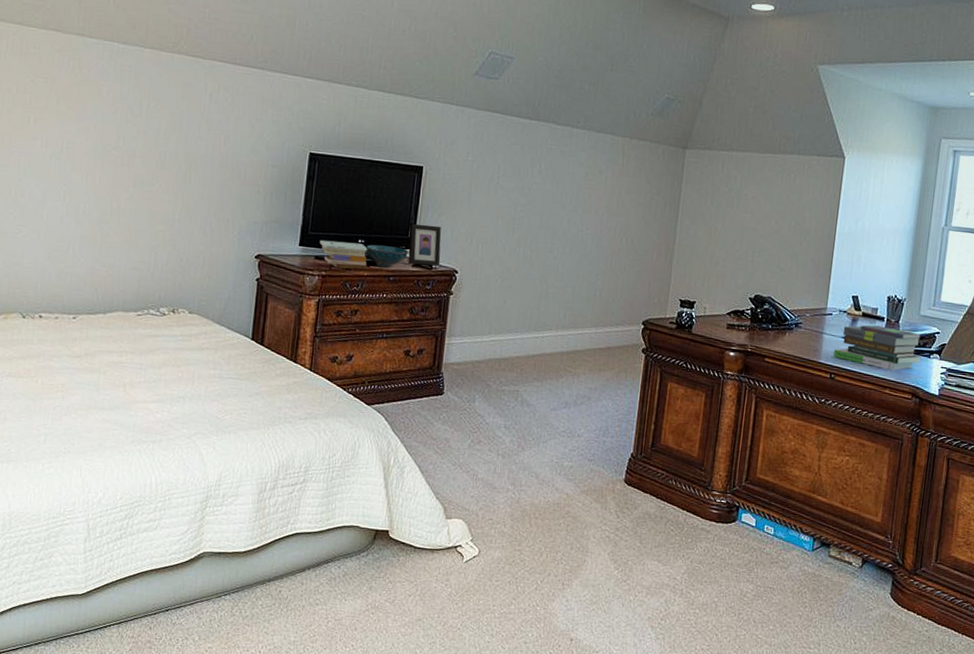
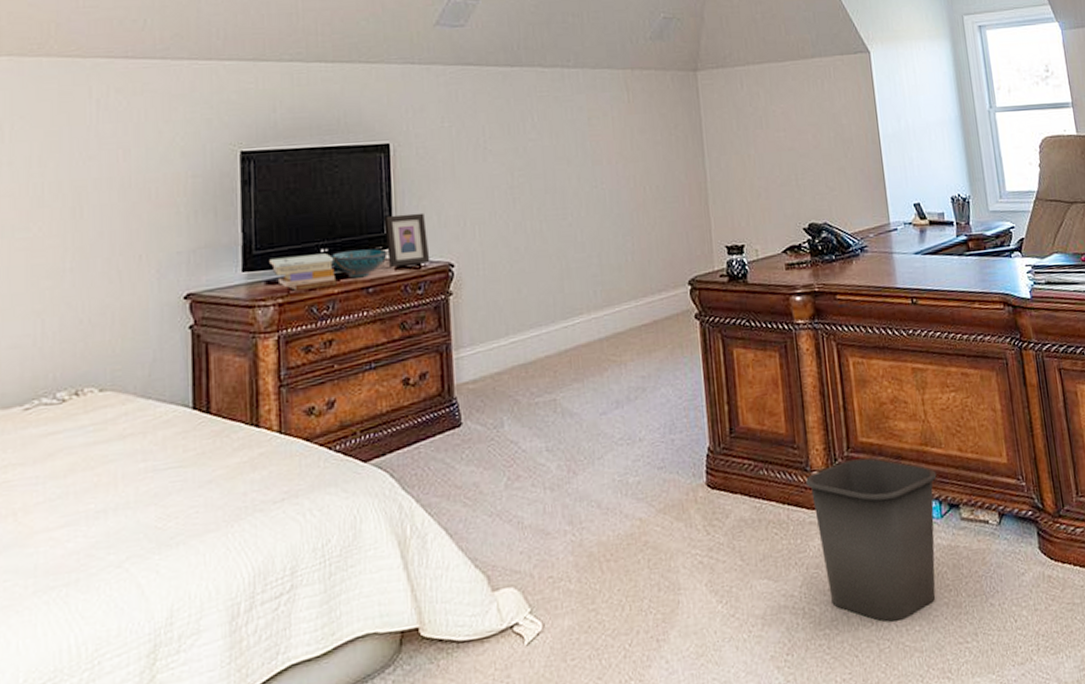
waste bin: none [705,489,817,618] -> present [805,457,937,622]
books: present [832,325,921,371] -> none [909,231,1002,281]

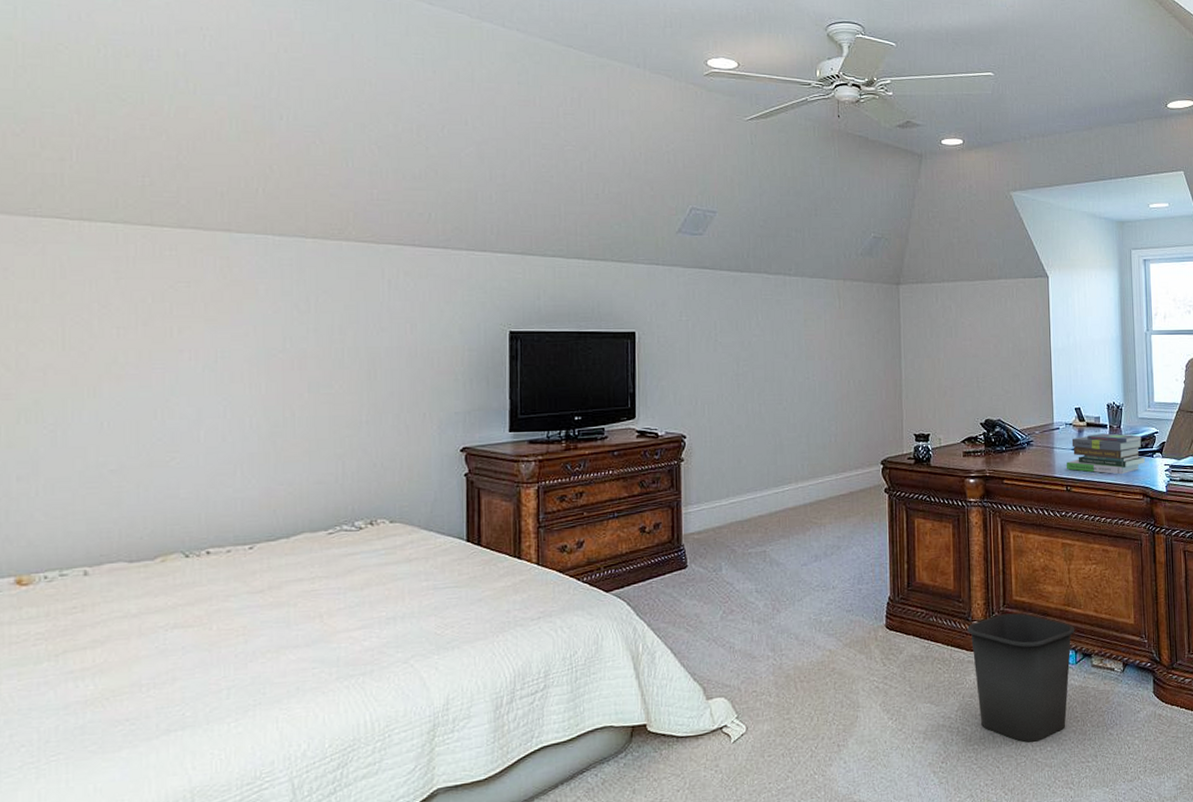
books: present [269,253,337,292] -> none [532,420,588,451]
decorative bowl: present [331,248,387,279] -> none [583,419,631,443]
picture frame: present [384,212,430,268] -> none [628,391,666,436]
books: none [909,231,1002,281] -> present [1066,433,1145,475]

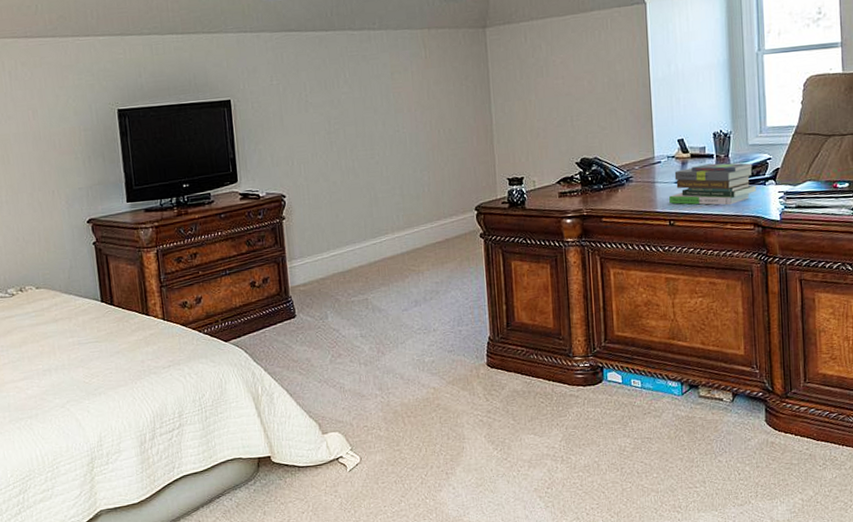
waste bin: present [967,613,1075,743] -> none [568,347,681,470]

